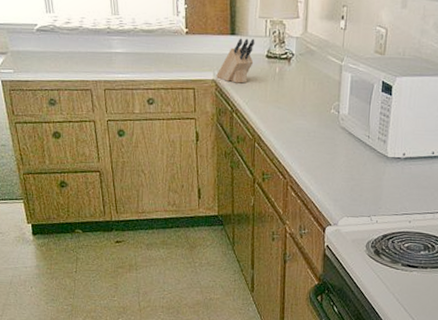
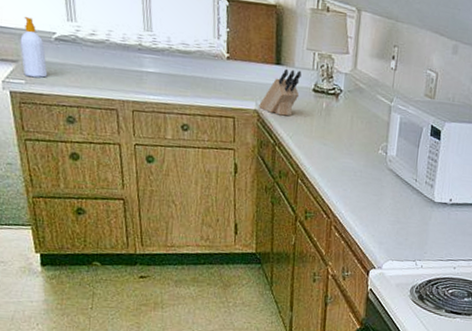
soap bottle: none [8,13,32,67] -> present [20,17,48,78]

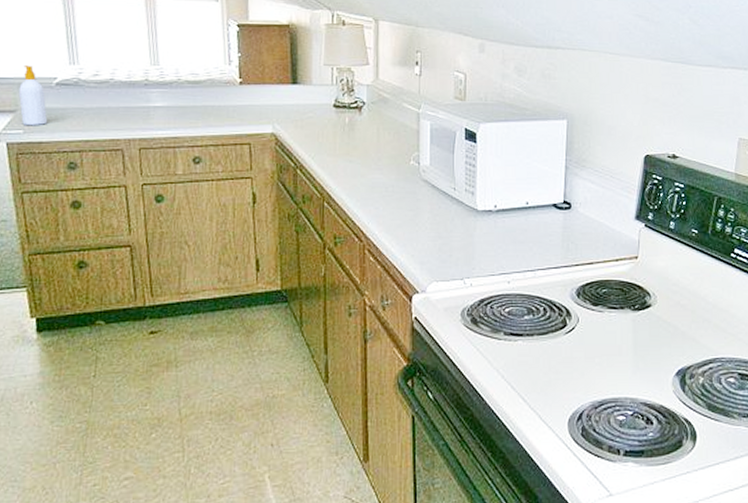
knife block: present [259,68,302,116] -> none [276,87,320,136]

